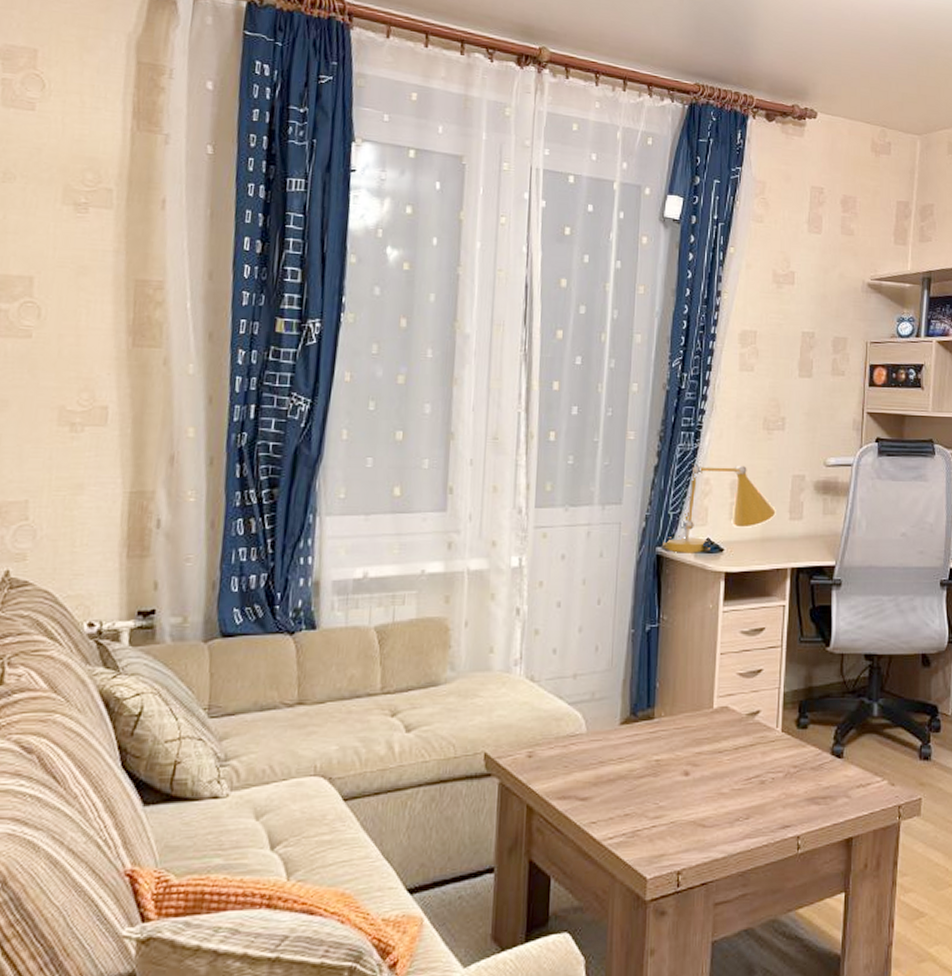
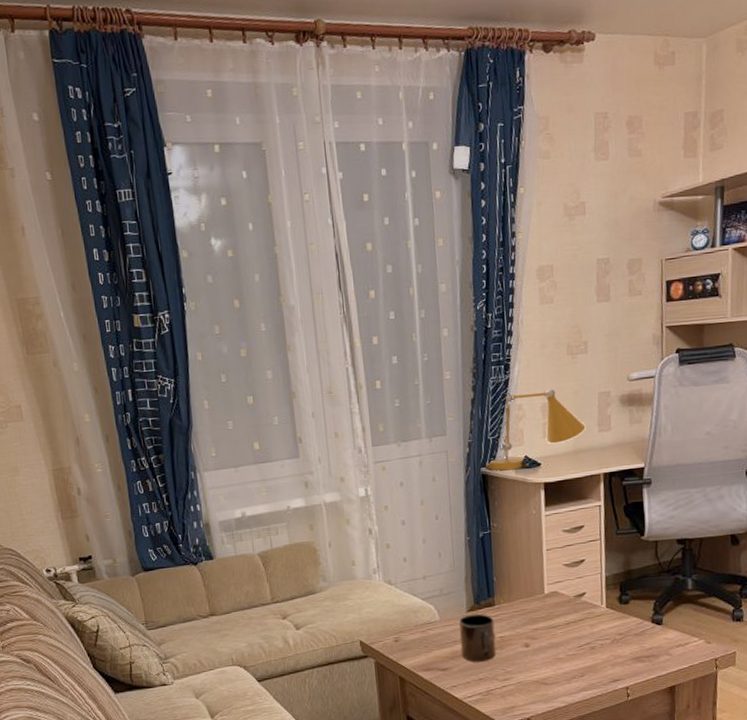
mug: none [607,727,651,792] -> present [458,613,497,662]

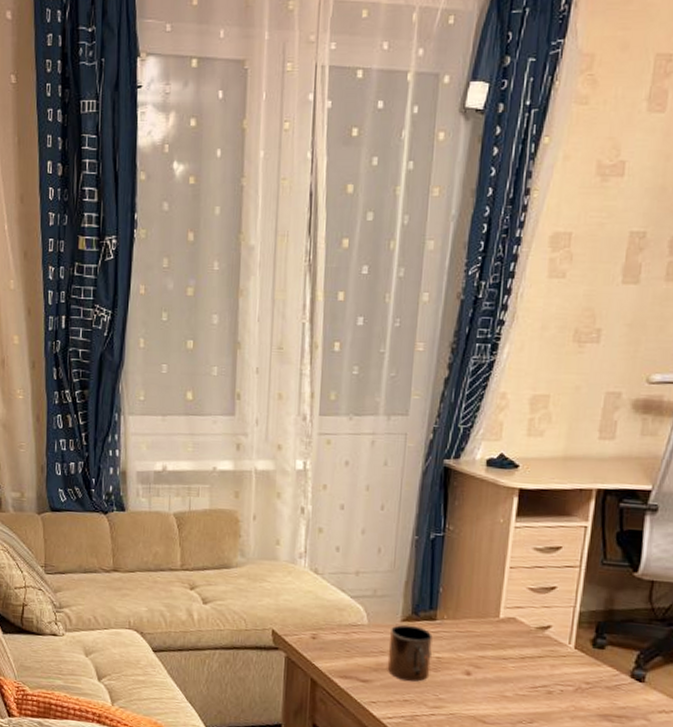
table lamp: present [485,389,586,471] -> none [449,378,583,468]

